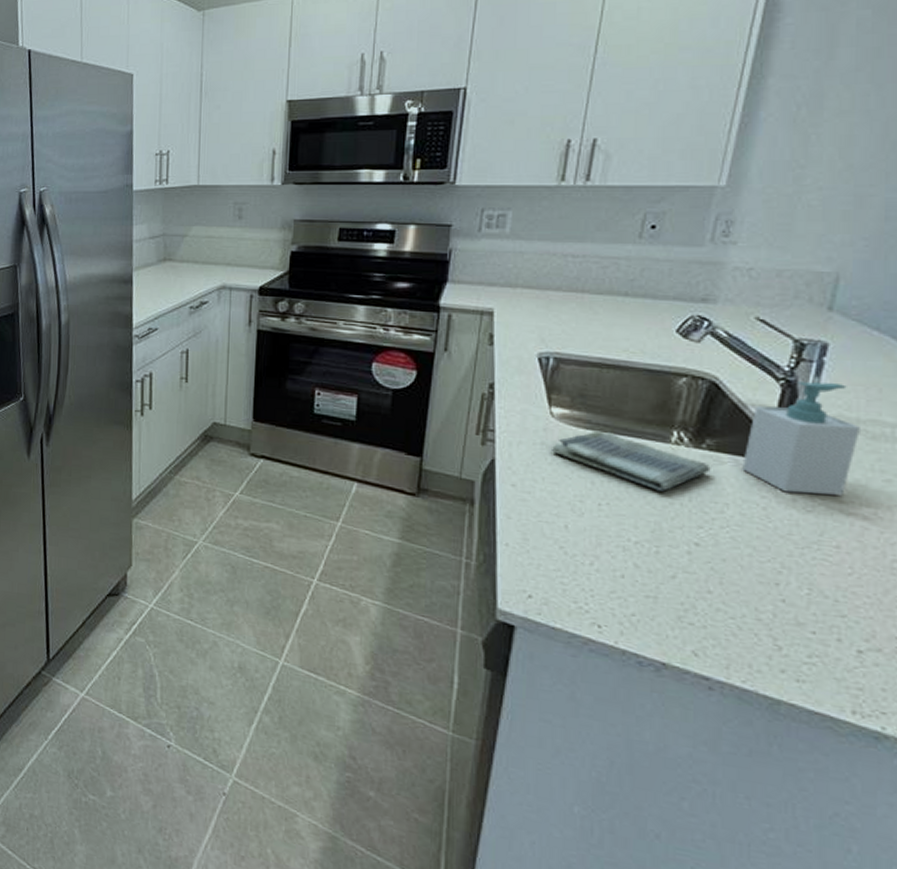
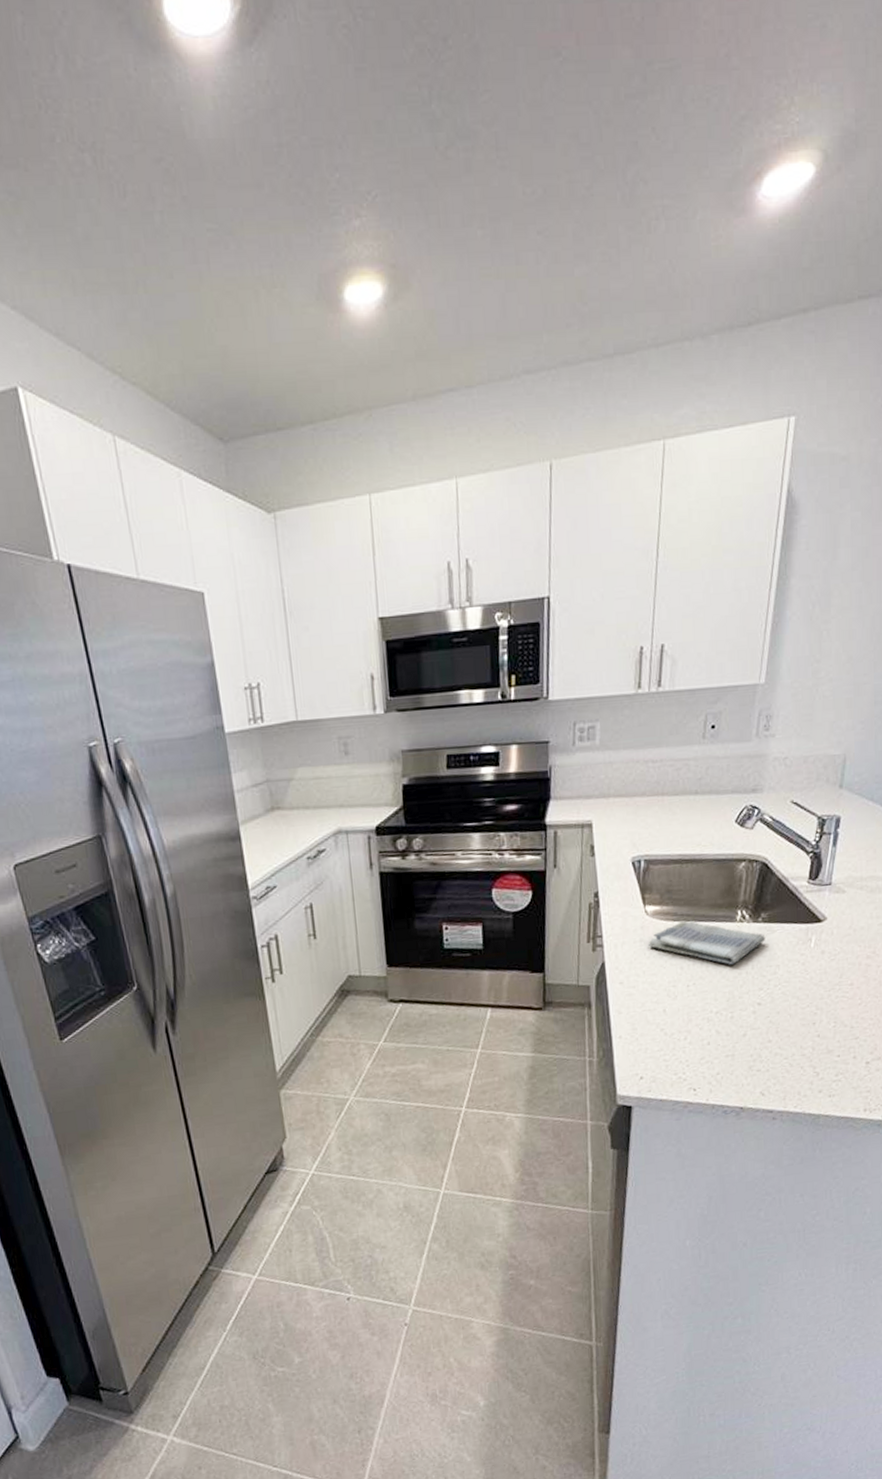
soap bottle: present [742,382,860,495] -> none [787,850,863,948]

